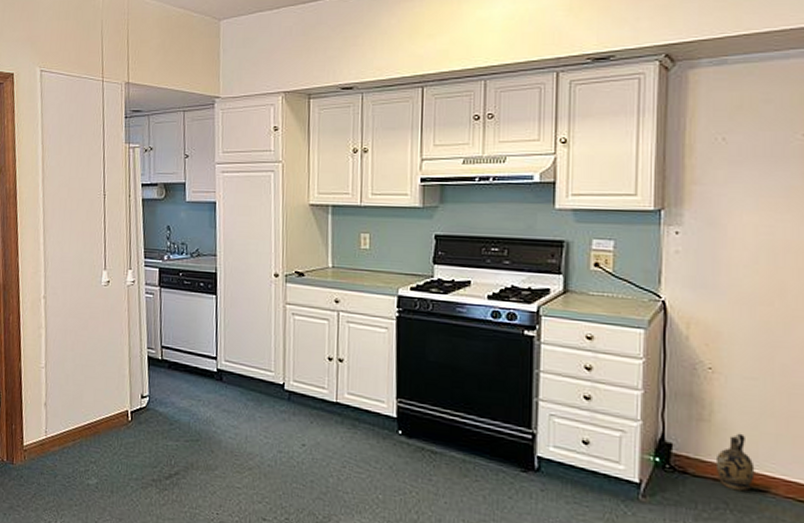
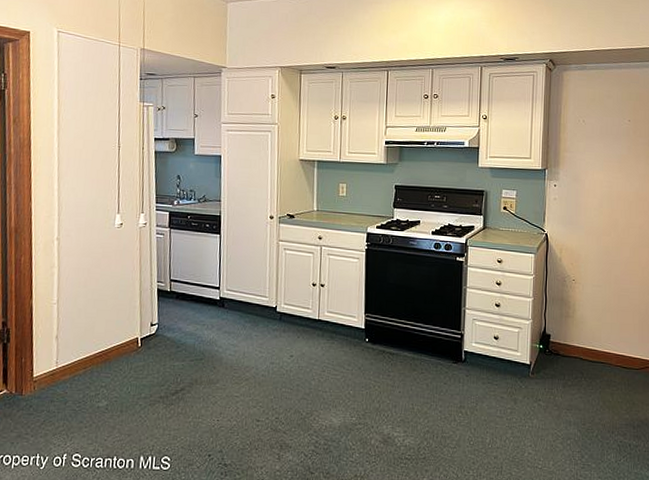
ceramic jug: present [715,433,755,492] -> none [576,324,599,364]

